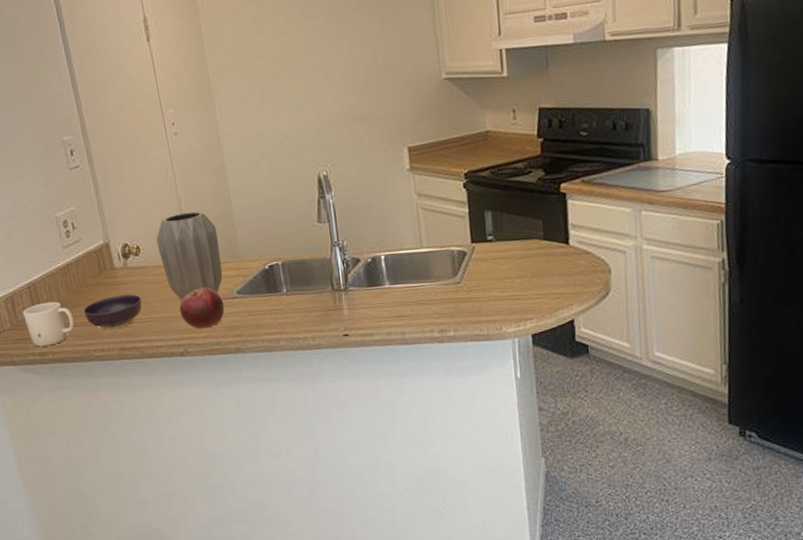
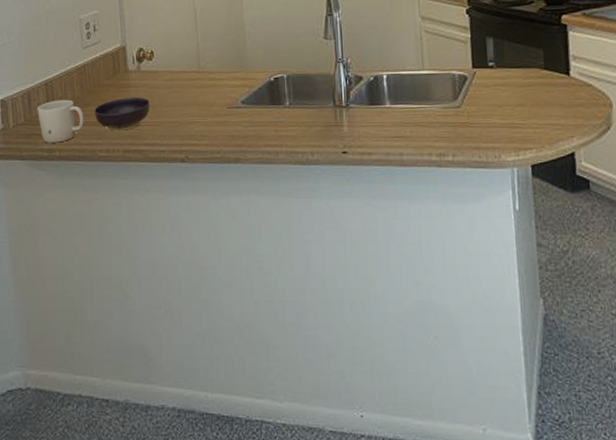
vase: present [156,211,223,300] -> none [170,21,230,106]
fruit: present [179,286,225,329] -> none [185,95,228,136]

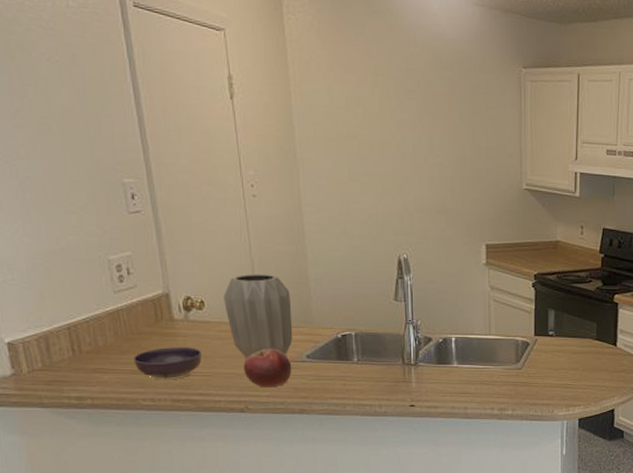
mug: present [37,99,84,143] -> none [58,345,121,391]
vase: none [170,21,230,106] -> present [224,274,293,358]
fruit: none [185,95,228,136] -> present [243,348,292,387]

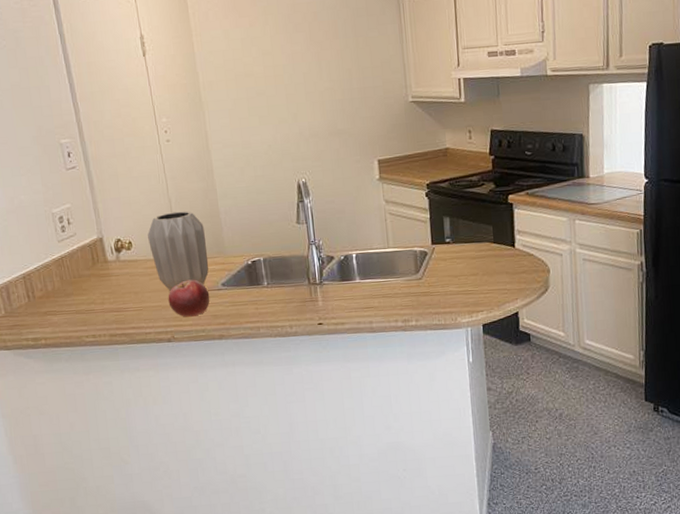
bowl: present [133,347,202,380] -> none [76,285,133,318]

